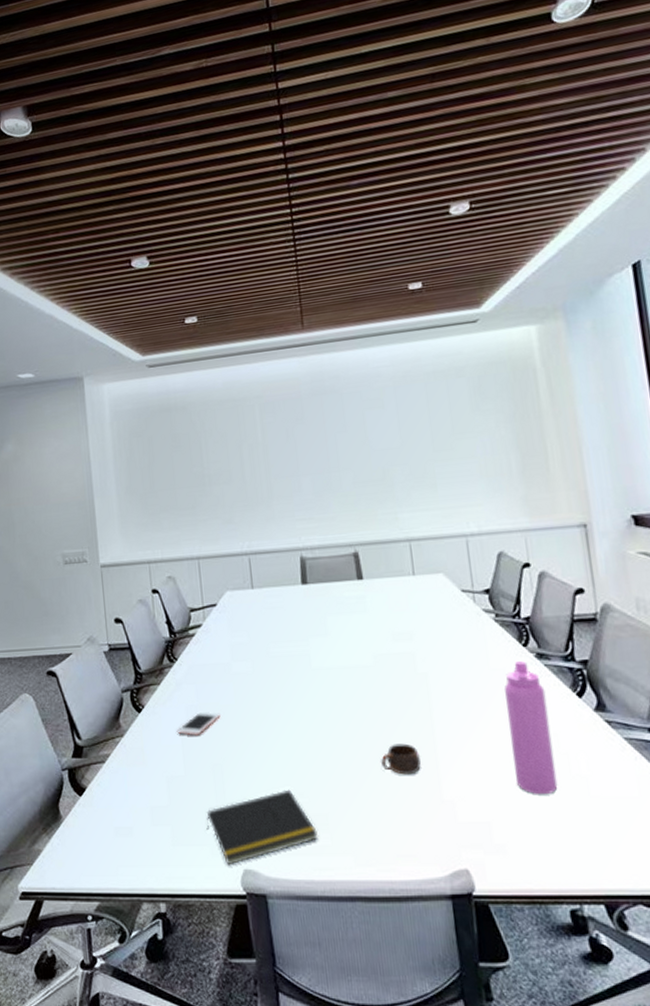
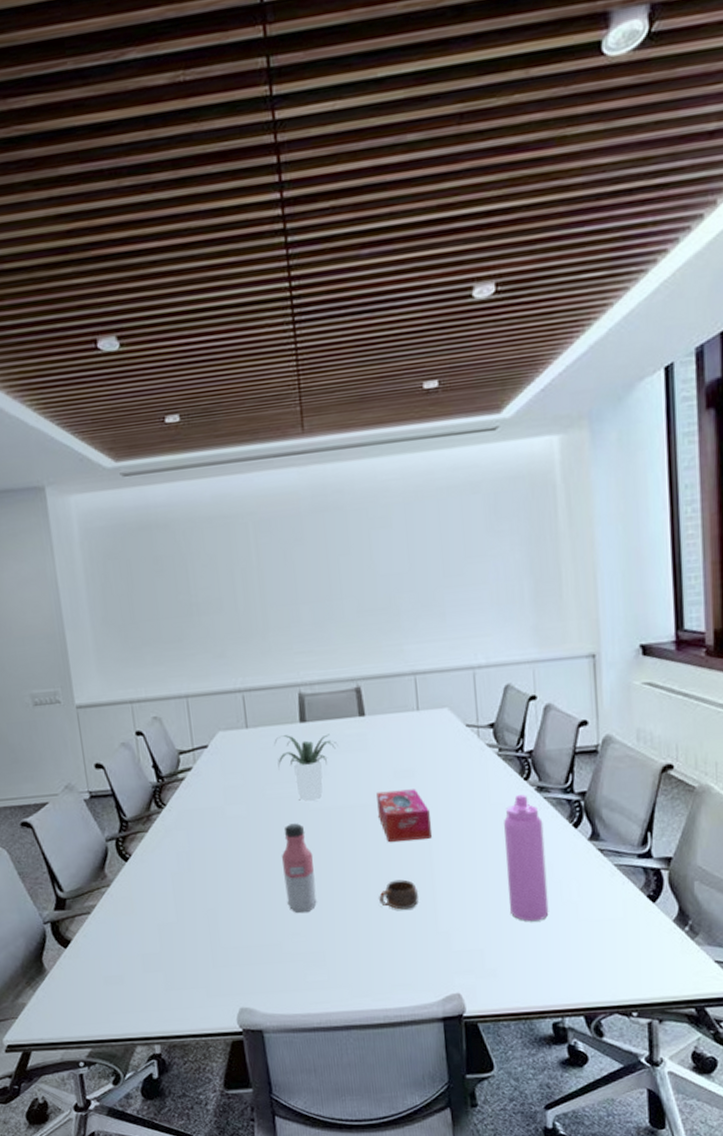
cell phone: present [176,711,222,736] -> none [167,857,215,882]
notepad: present [206,789,318,866] -> none [200,929,315,1005]
potted plant: none [278,596,336,662] -> present [274,734,337,803]
water bottle: none [284,682,320,773] -> present [281,823,317,913]
tissue box: none [376,652,432,704] -> present [376,789,432,842]

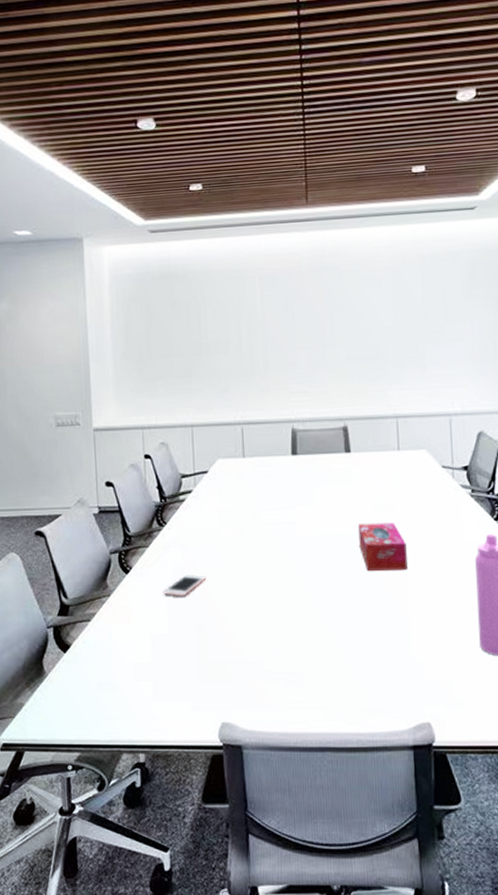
cell phone: none [167,857,215,882] -> present [163,573,207,597]
potted plant: present [274,734,337,803] -> none [267,466,324,529]
water bottle: present [281,823,317,913] -> none [268,548,299,634]
cup: present [378,879,419,910] -> none [356,607,394,637]

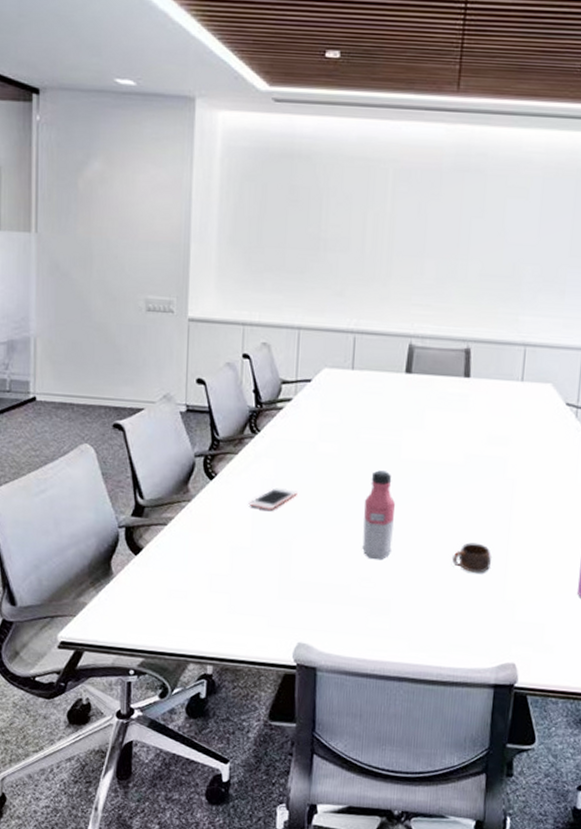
water bottle: none [268,548,299,634] -> present [362,470,396,560]
cup: none [356,607,394,637] -> present [451,542,492,573]
tissue box: present [358,522,408,571] -> none [466,454,516,508]

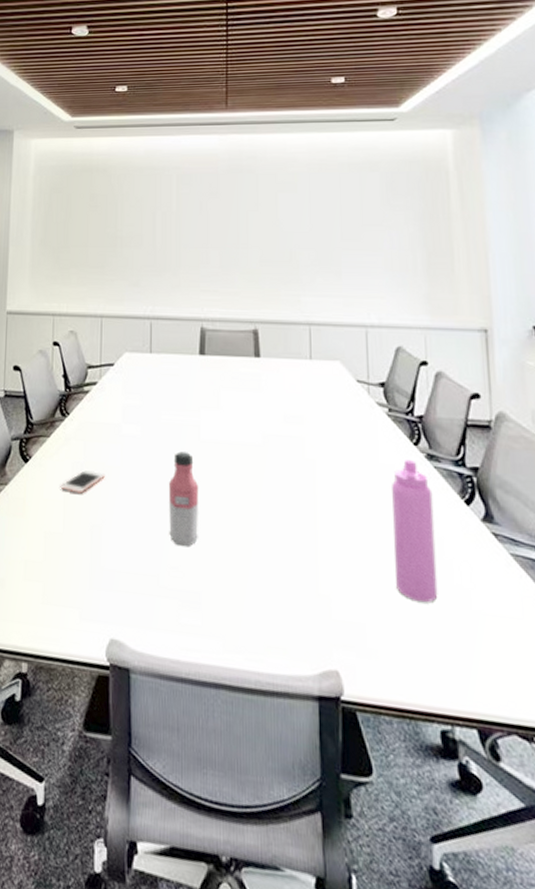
cup: present [451,542,492,573] -> none [259,528,301,563]

